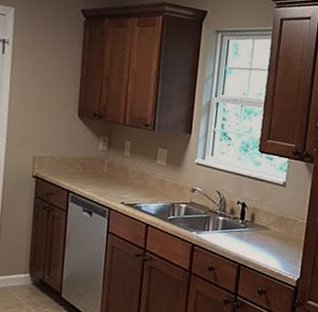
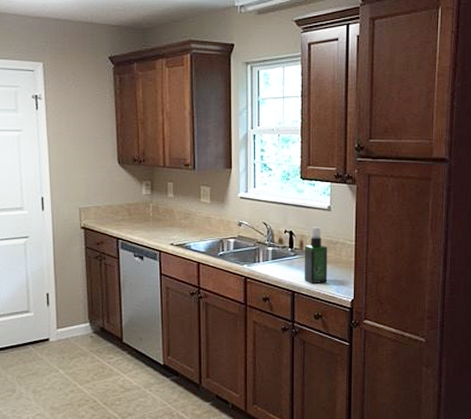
spray bottle: none [251,201,279,259] -> present [304,227,328,283]

